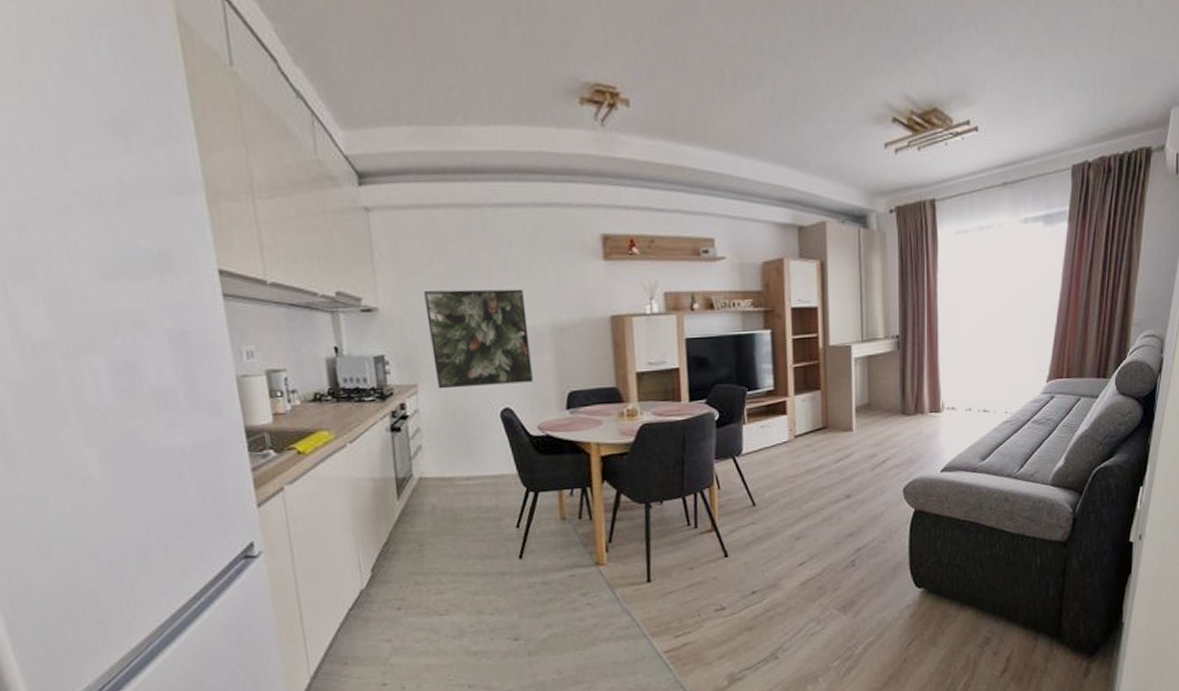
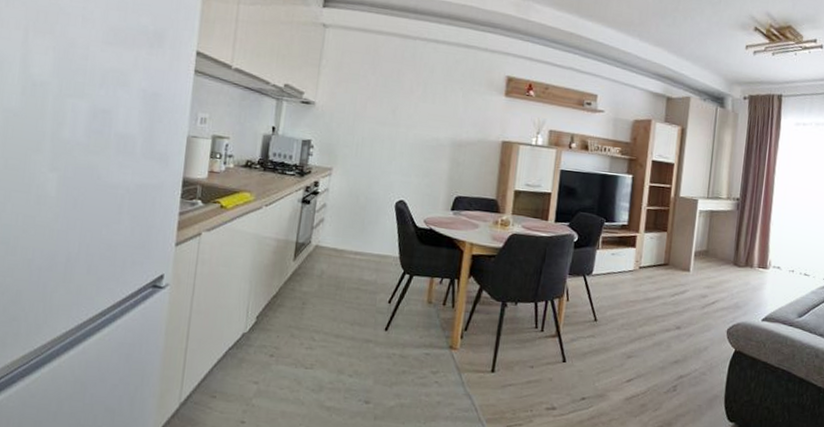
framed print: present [424,289,533,389] -> none [349,96,435,183]

